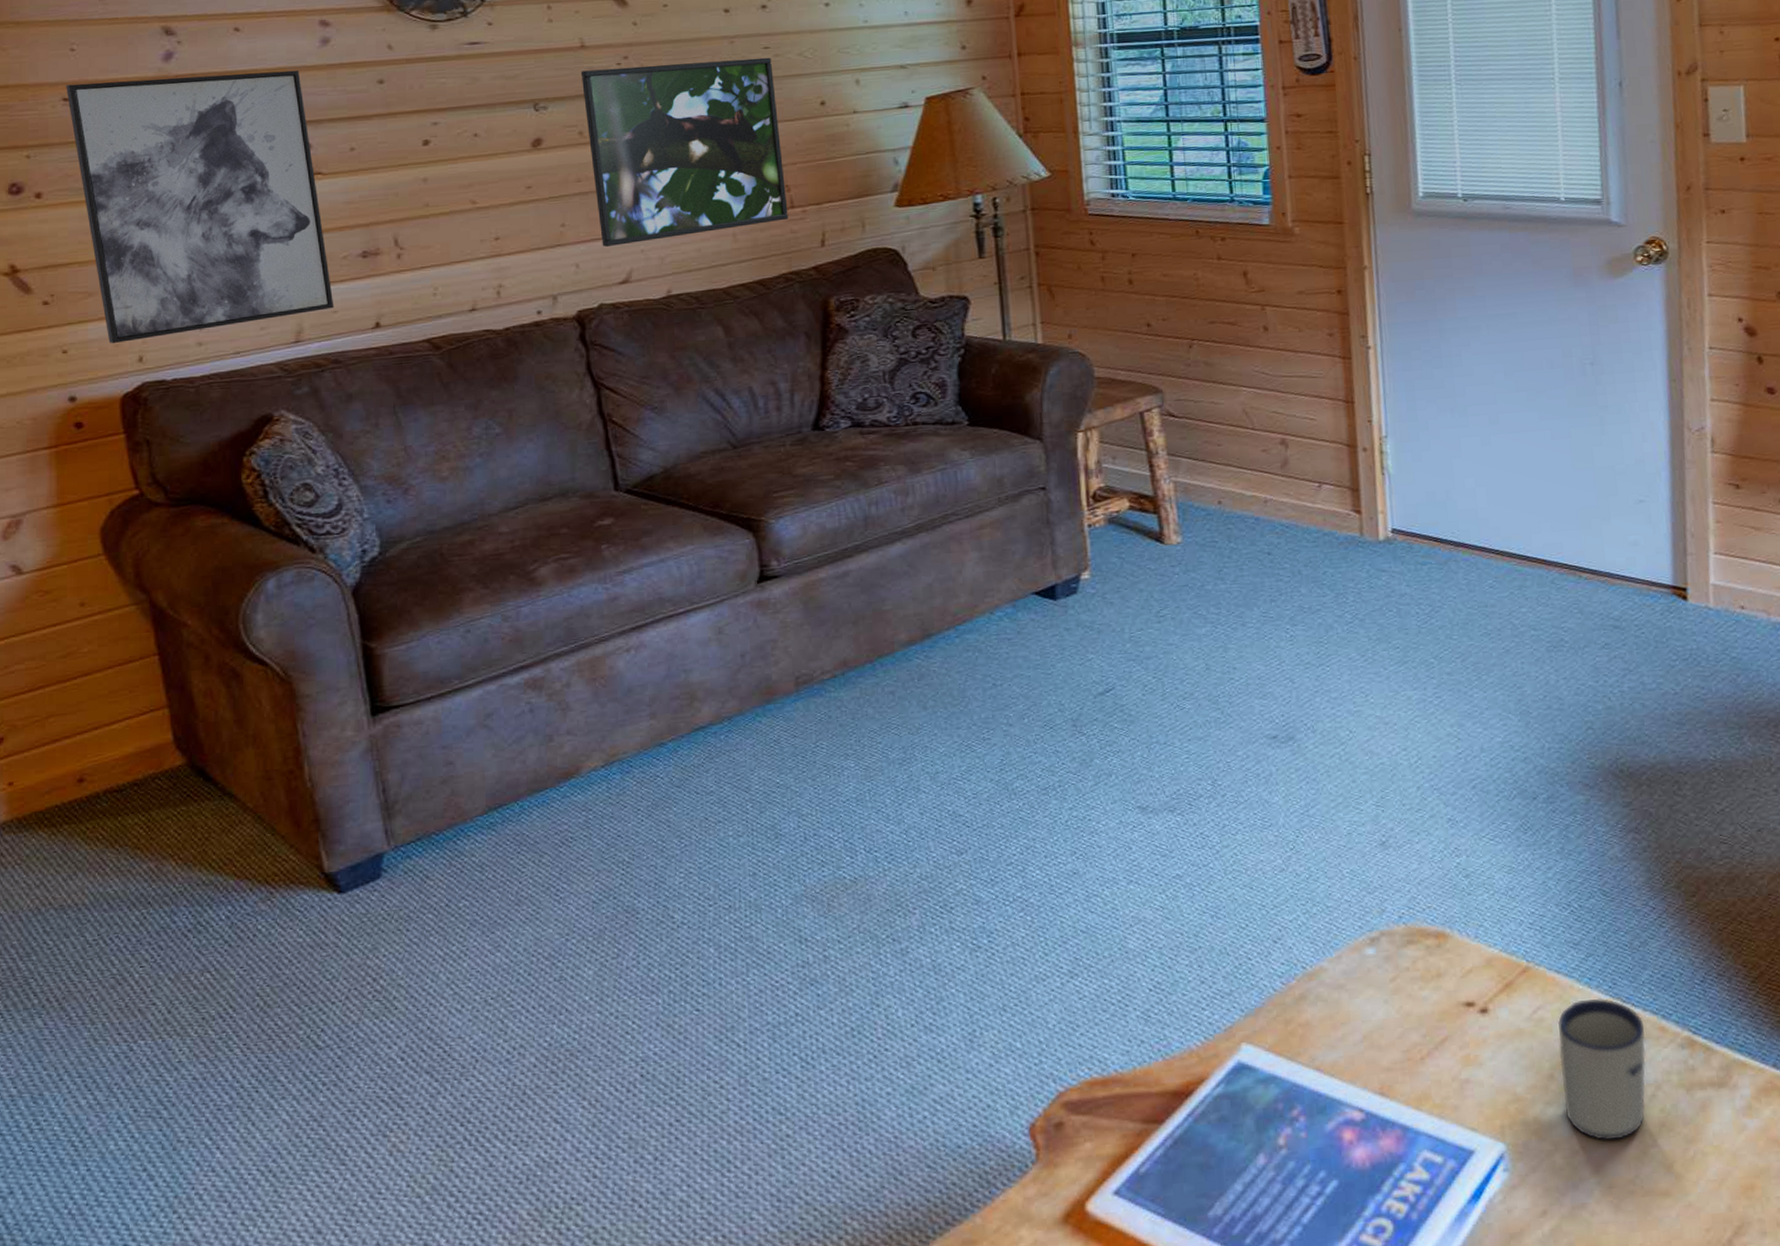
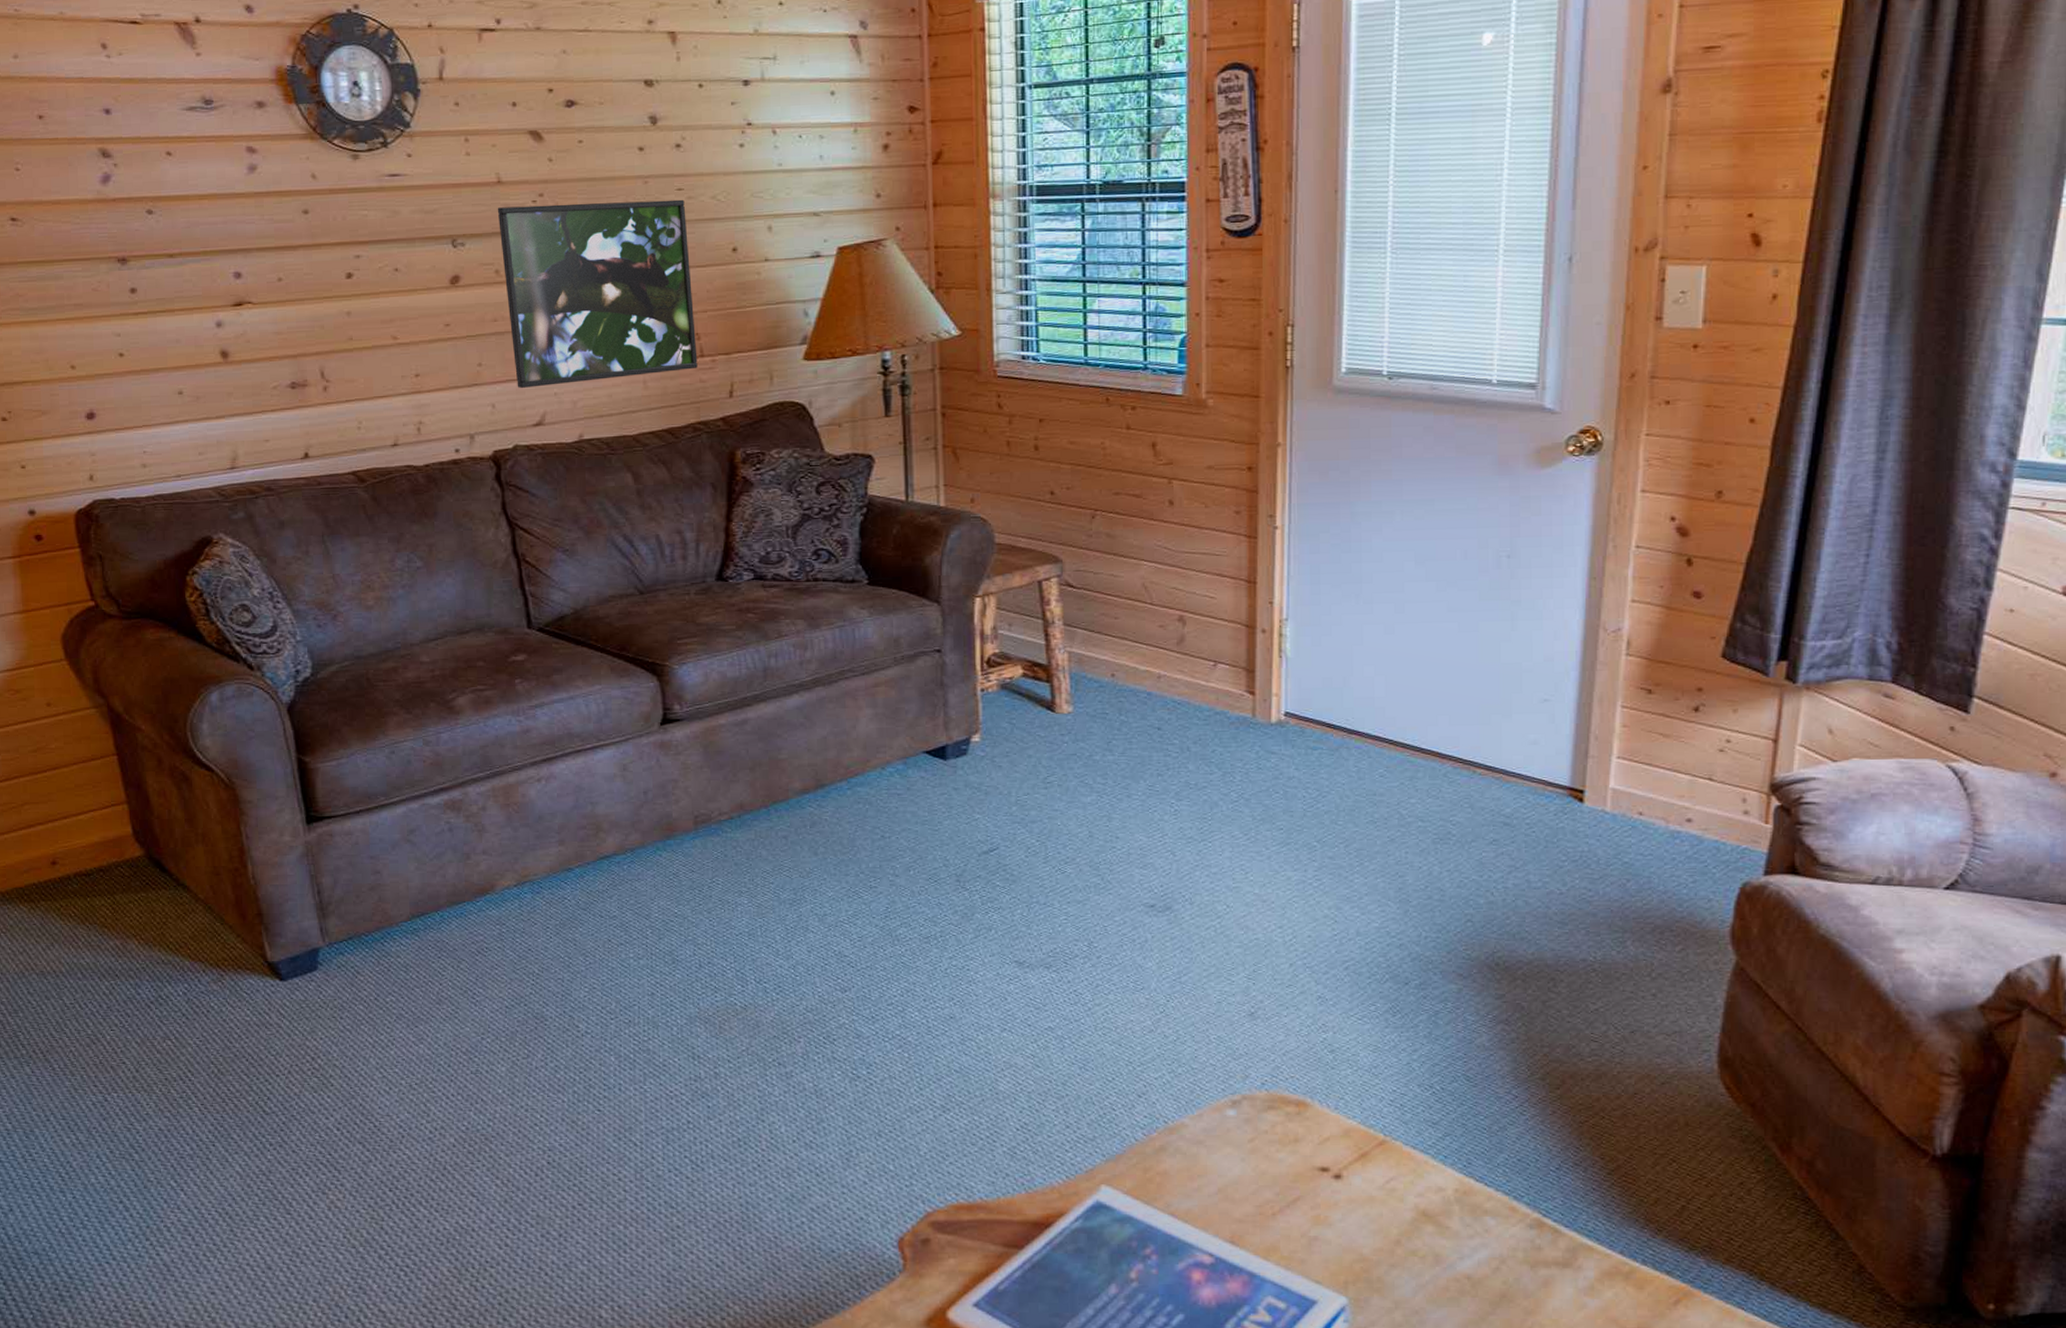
wall art: present [66,70,334,344] -> none [13,197,266,462]
mug: present [1557,998,1646,1141] -> none [1408,1175,1495,1305]

